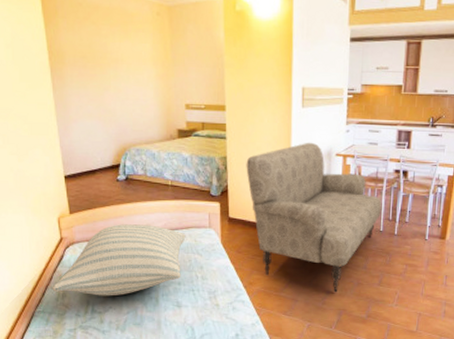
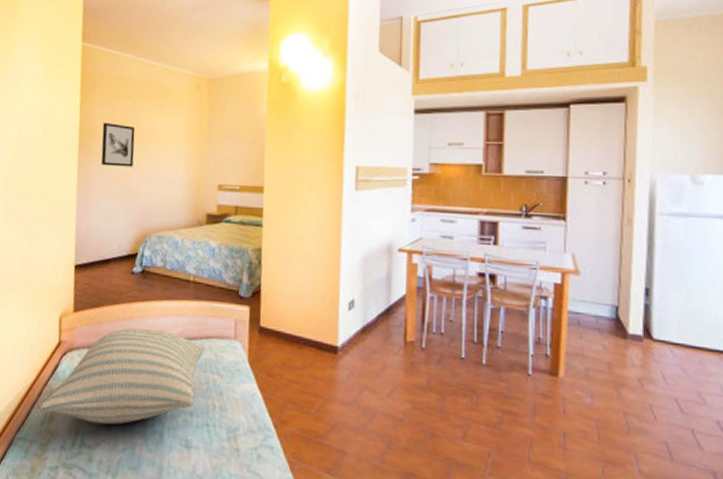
wall art: none [71,46,106,89] -> present [101,122,136,167]
sofa: present [246,142,382,293] -> none [284,232,463,446]

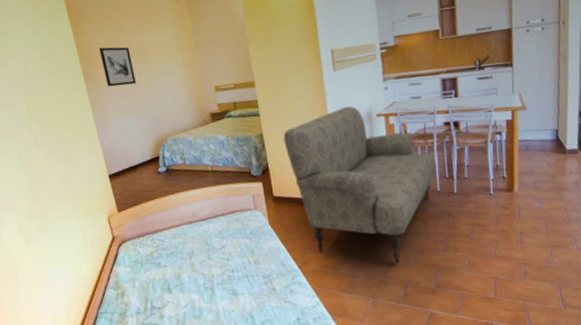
pillow: present [38,328,205,425] -> none [110,213,233,292]
sofa: none [284,232,463,446] -> present [283,106,436,264]

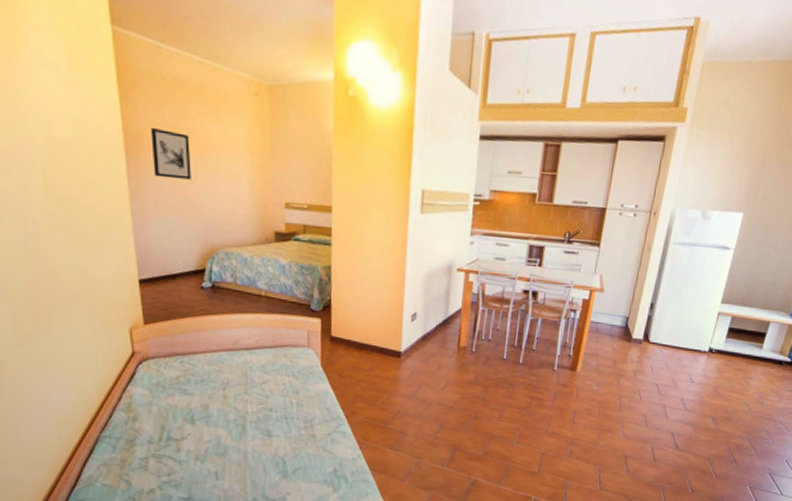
sofa: present [283,106,436,264] -> none [353,253,507,426]

